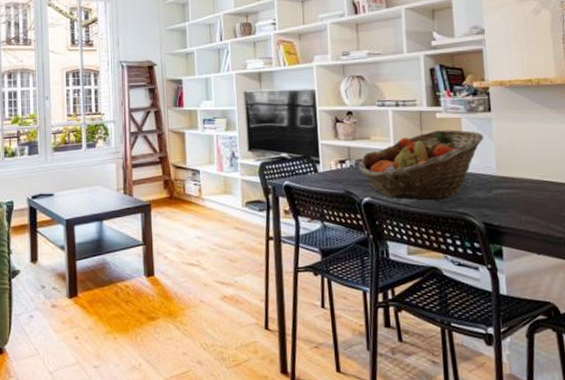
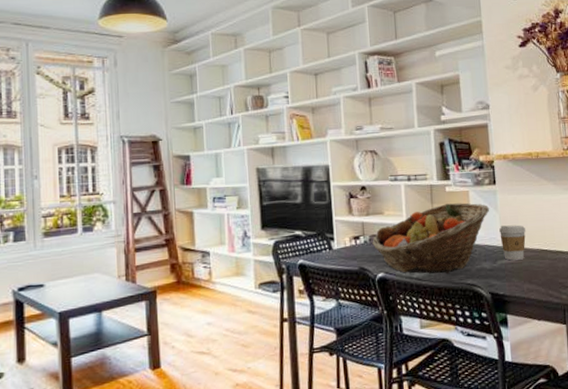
coffee cup: none [494,154,525,191] -> present [499,225,526,261]

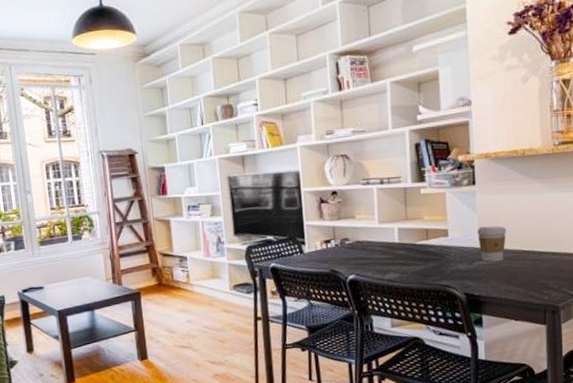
fruit basket: present [372,203,490,274] -> none [343,204,468,276]

